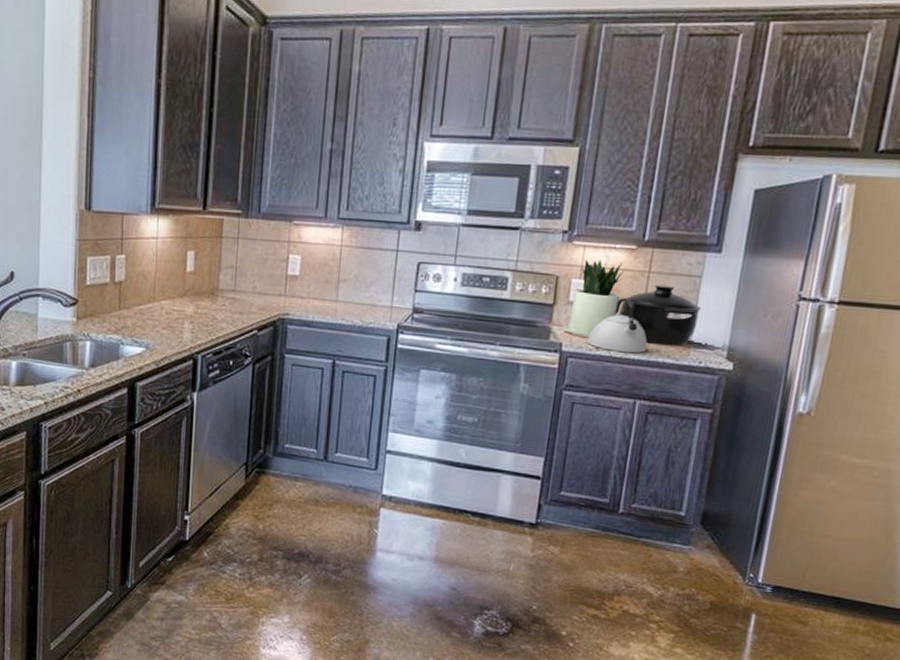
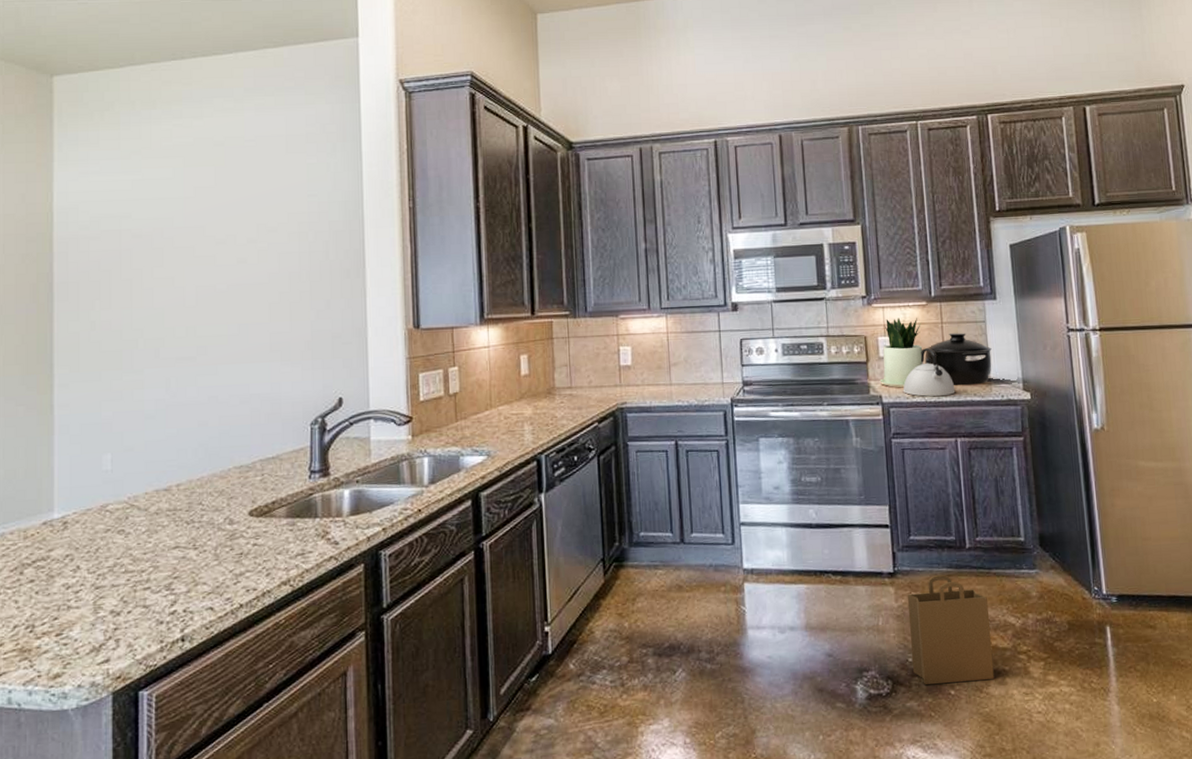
shopping bag: none [535,533,629,641] -> present [907,574,995,686]

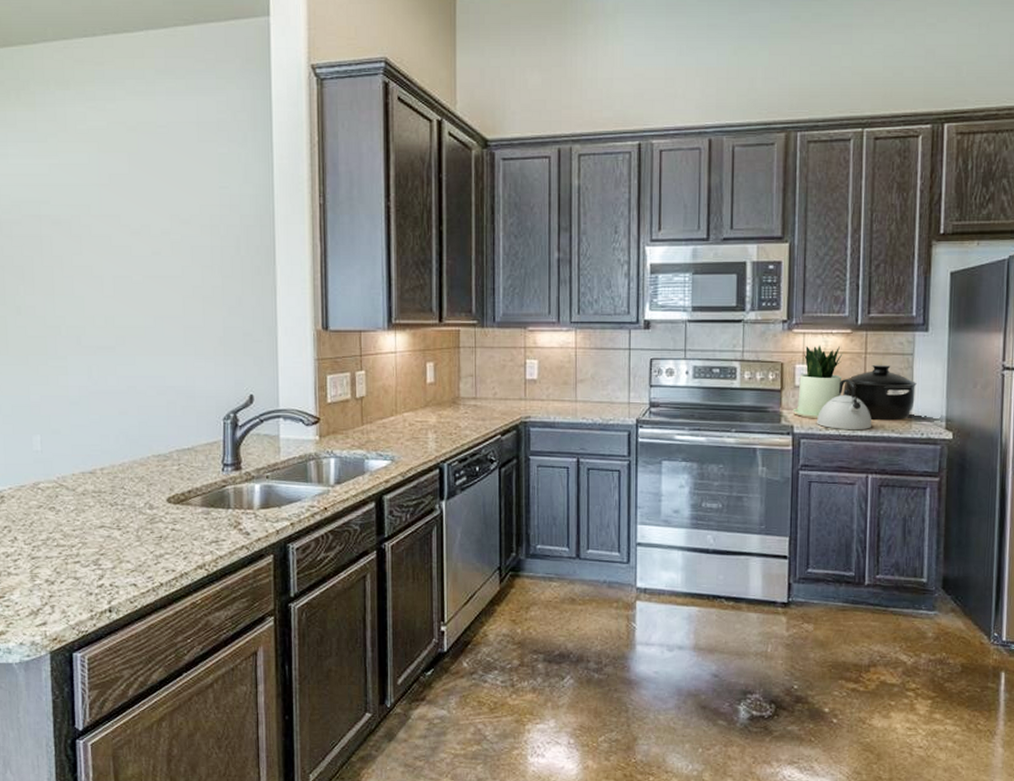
shopping bag: present [907,574,995,686] -> none [797,608,882,713]

